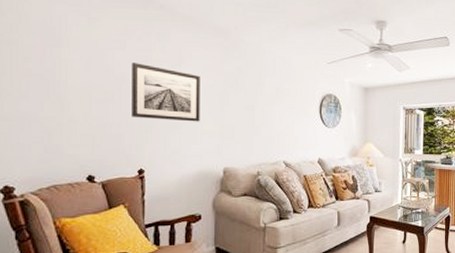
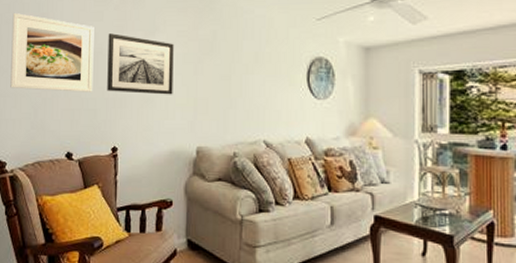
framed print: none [16,33,116,118] -> present [10,12,94,92]

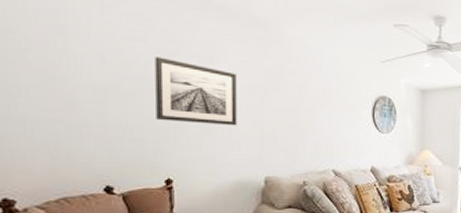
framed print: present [10,12,94,92] -> none [10,19,137,120]

